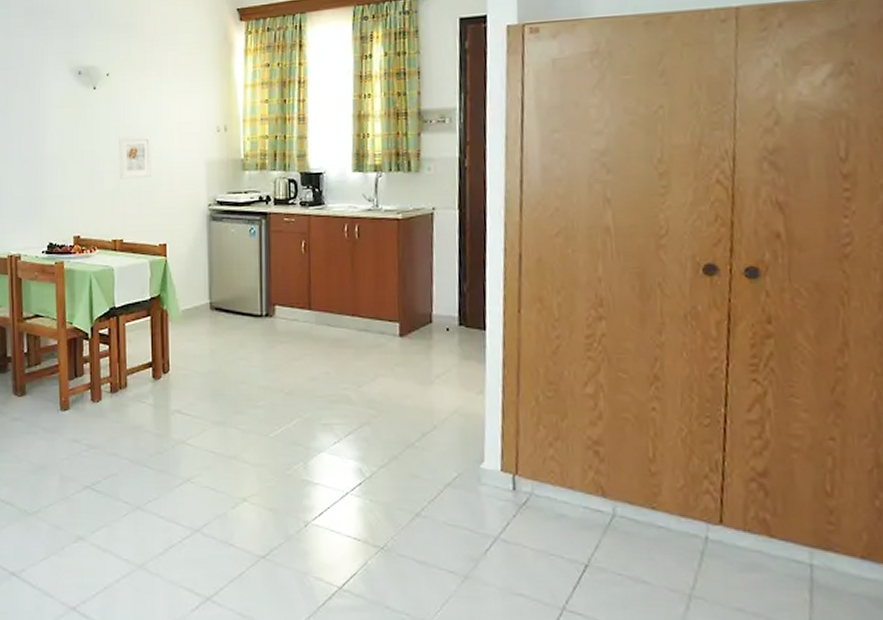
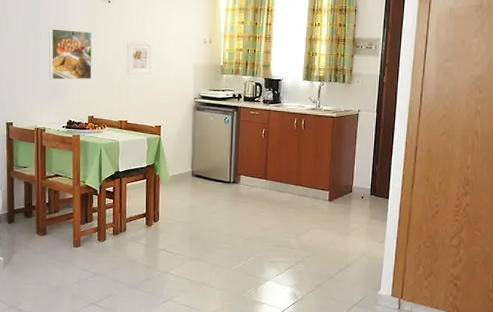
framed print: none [22,126,76,192] -> present [49,28,93,80]

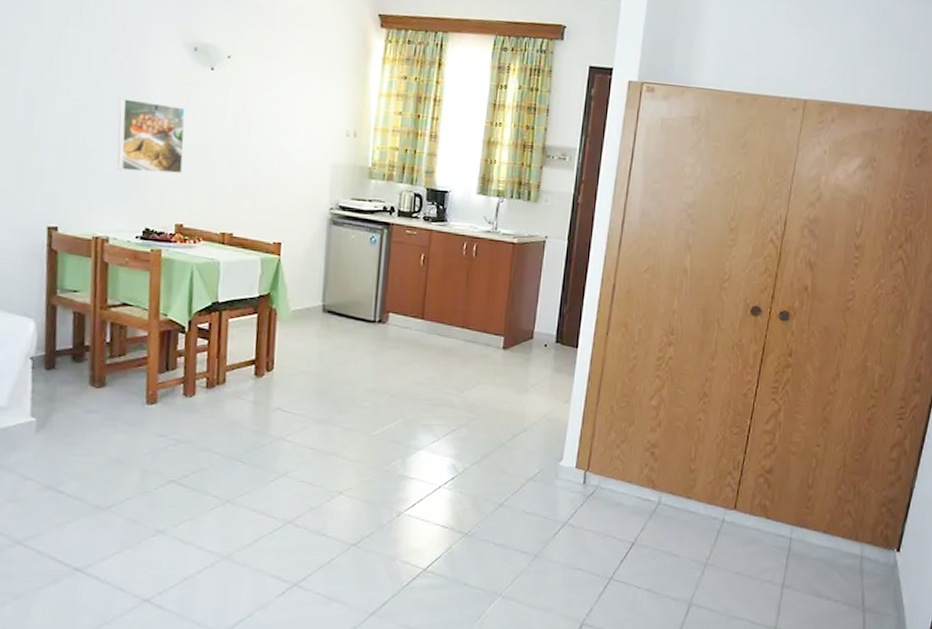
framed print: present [126,41,152,75] -> none [234,125,273,173]

